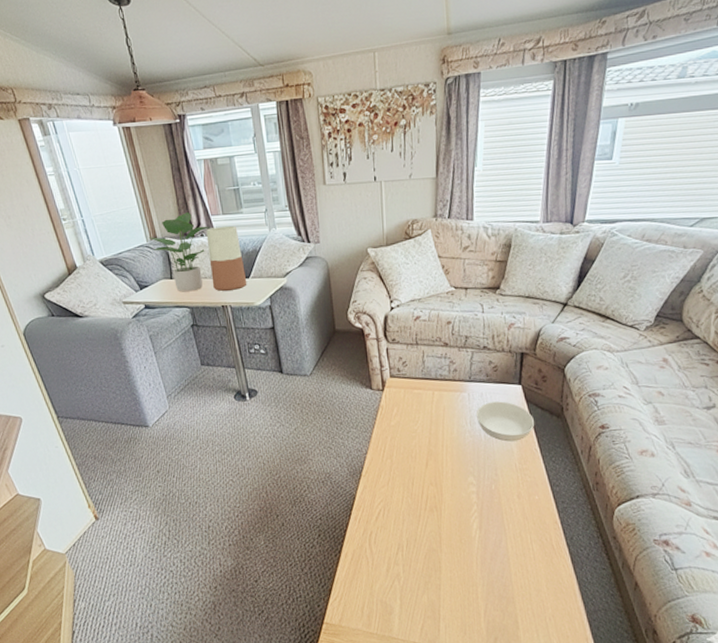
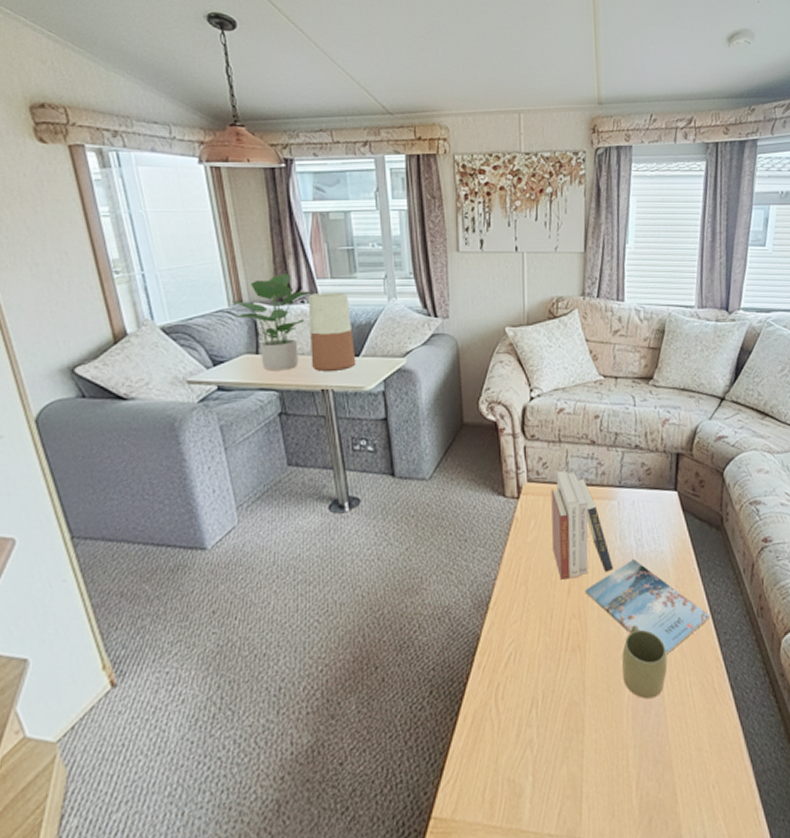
books: none [410,367,464,455] -> present [551,470,613,580]
magazine: none [440,441,549,517] -> present [585,559,710,655]
mug: none [472,493,512,550] -> present [622,625,668,699]
bowl: present [476,401,535,442] -> none [626,510,693,560]

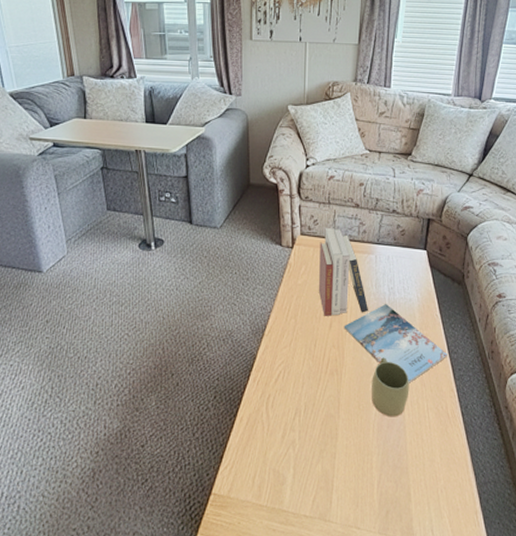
potted plant: present [231,273,314,371] -> none [65,53,132,133]
vase: present [308,293,356,371] -> none [126,71,164,135]

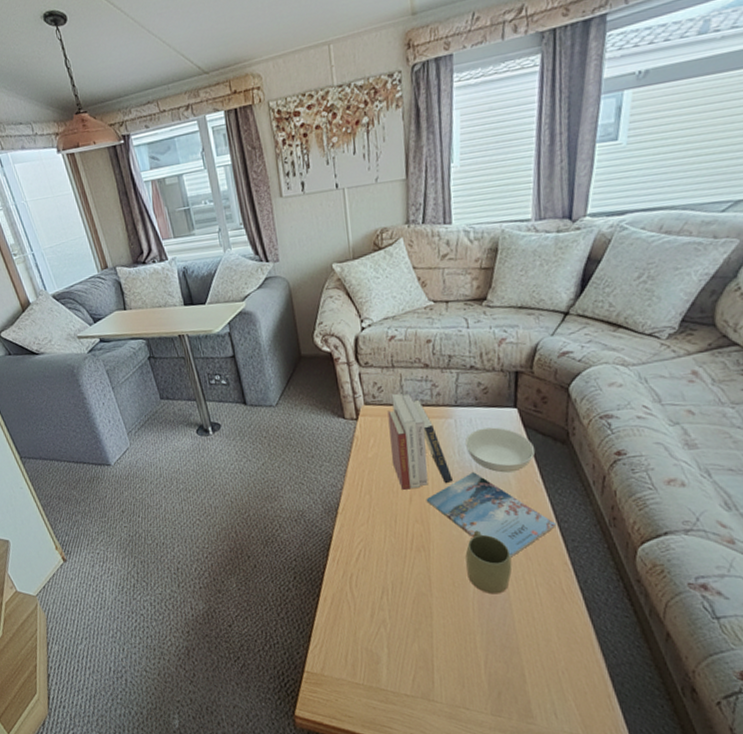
bowl: none [381,265,437,306] -> present [464,427,536,473]

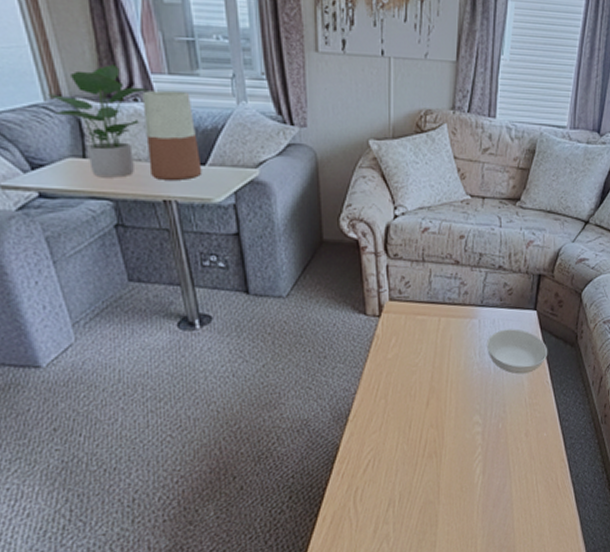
potted plant: none [99,238,162,324] -> present [47,65,149,178]
vase: none [158,249,204,320] -> present [142,91,202,180]
books: present [387,392,453,490] -> none [412,289,471,393]
magazine: present [426,472,556,558] -> none [443,374,558,458]
mug: present [465,530,513,595] -> none [475,432,517,496]

